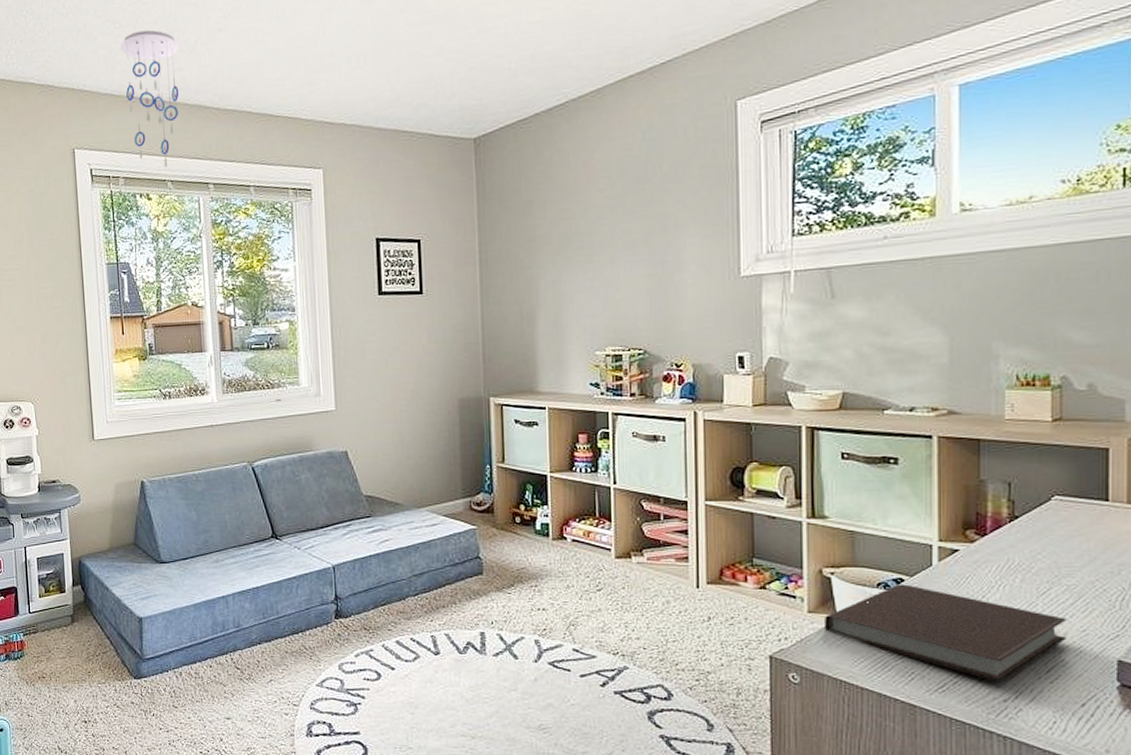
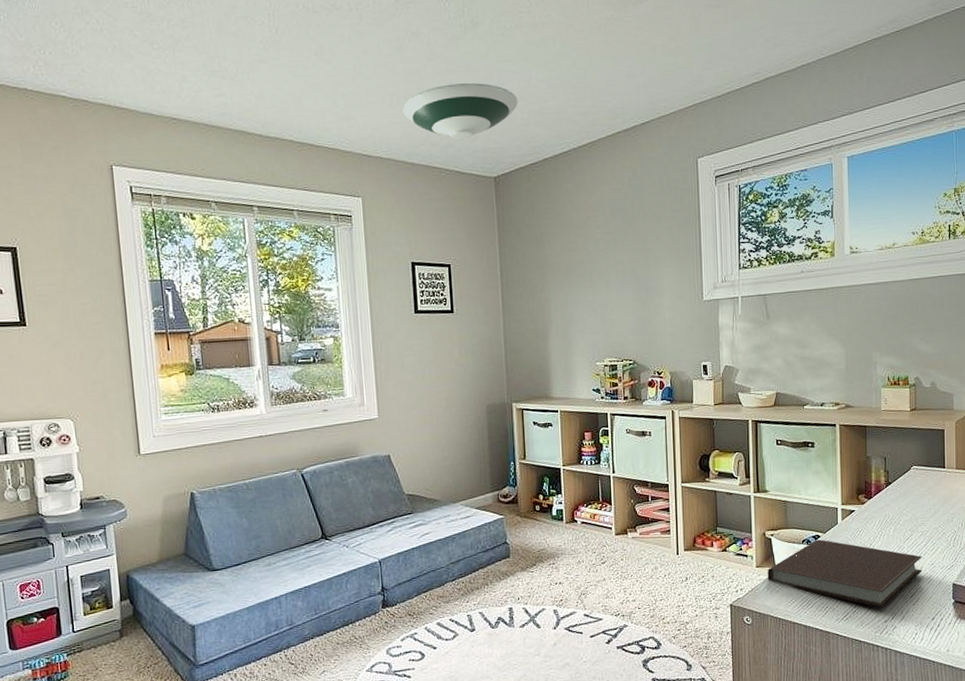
ceiling mobile: present [120,29,179,168] -> none [158,54,222,189]
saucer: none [370,32,505,99] -> present [402,83,518,140]

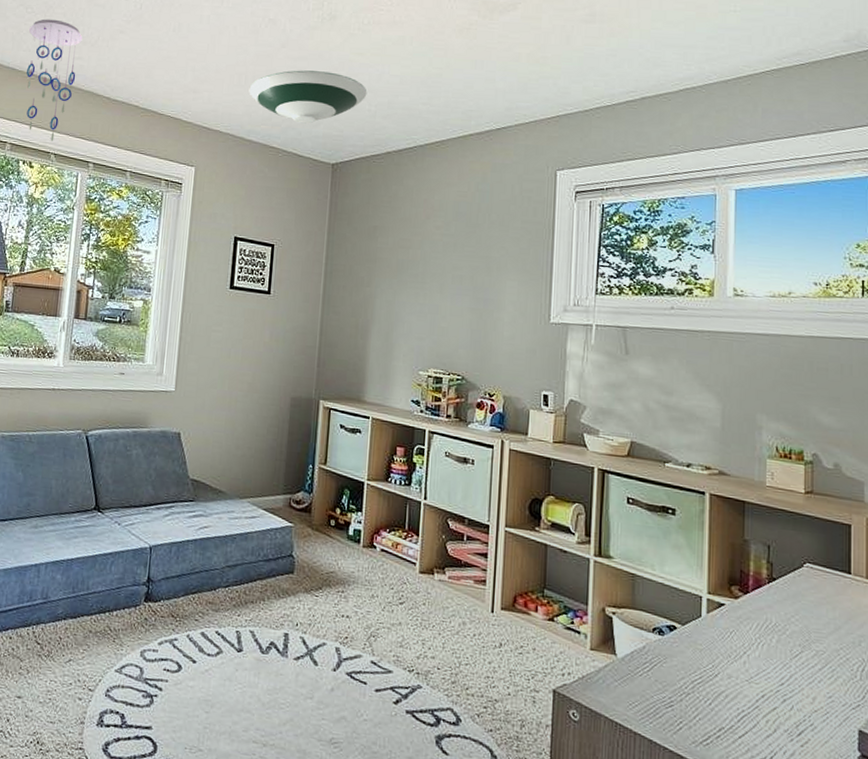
ceiling mobile: none [158,54,222,189] -> present [26,19,83,141]
notebook: present [768,539,923,608] -> none [605,631,816,741]

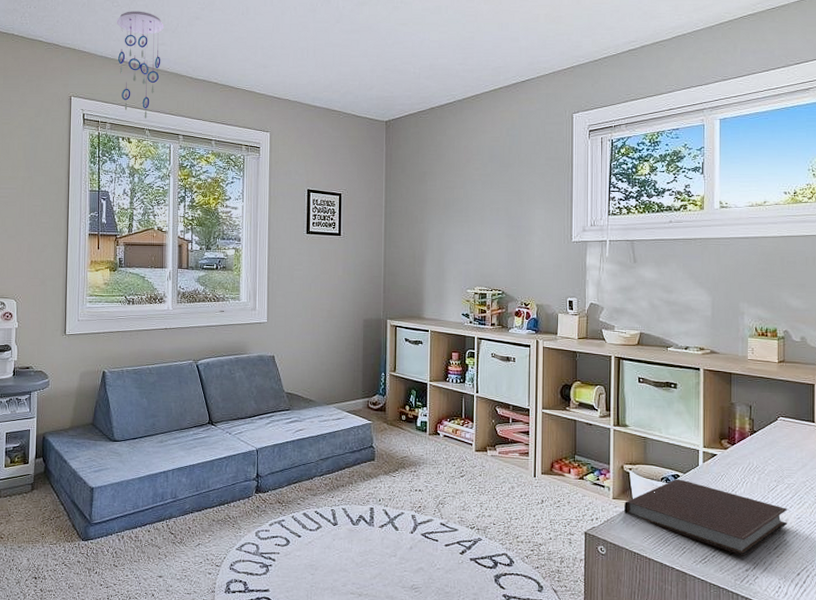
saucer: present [249,70,367,124] -> none [311,42,412,88]
notebook: none [605,631,816,741] -> present [624,479,788,556]

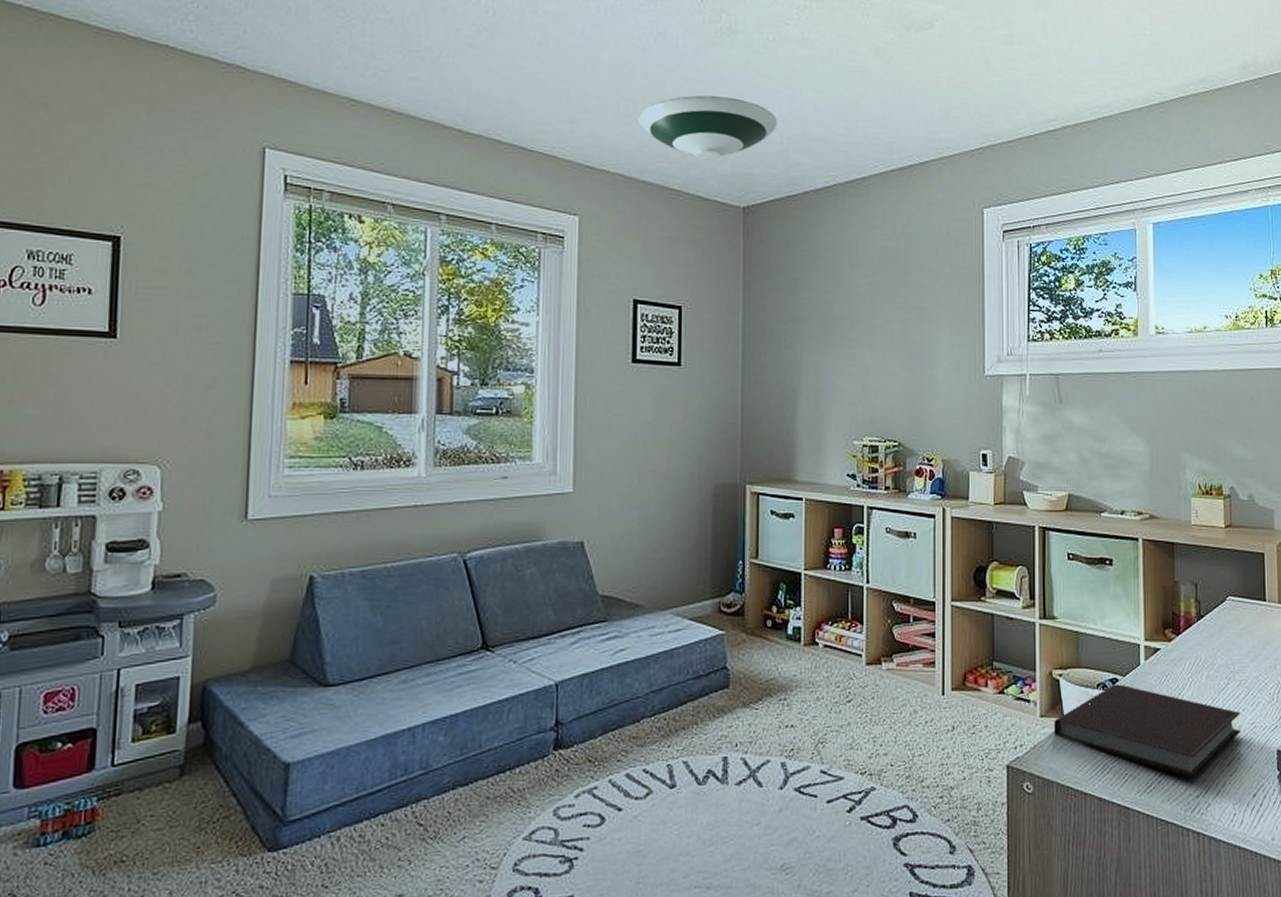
ceiling mobile: present [116,11,164,119] -> none [342,25,419,188]
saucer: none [311,42,412,88] -> present [639,95,778,160]

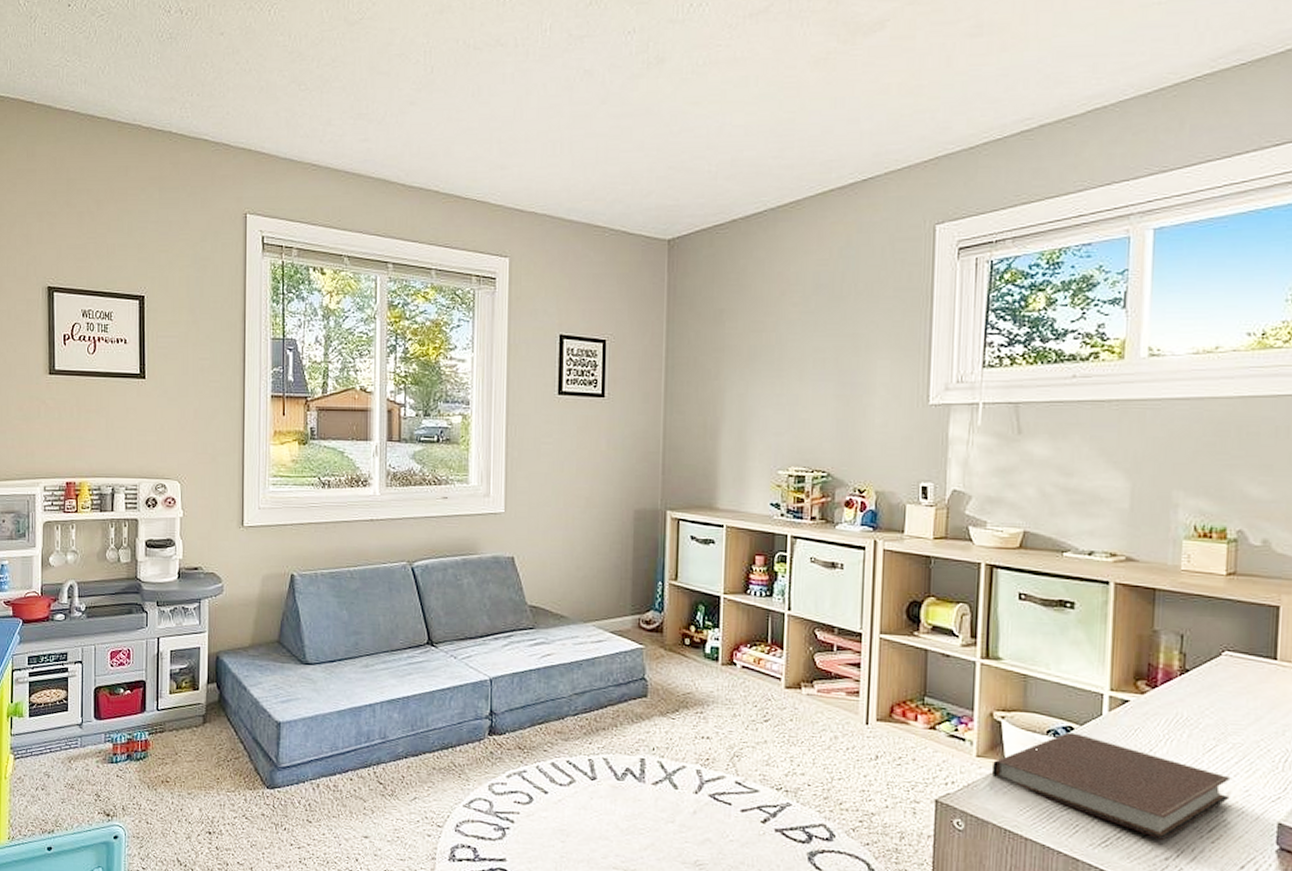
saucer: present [639,95,778,160] -> none [566,129,706,195]

